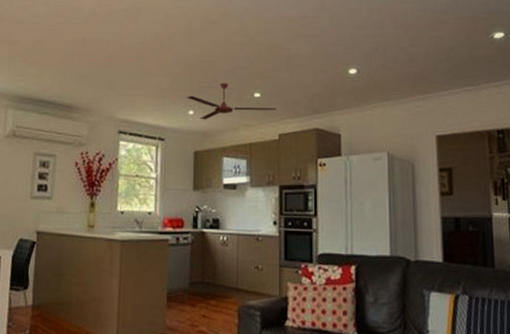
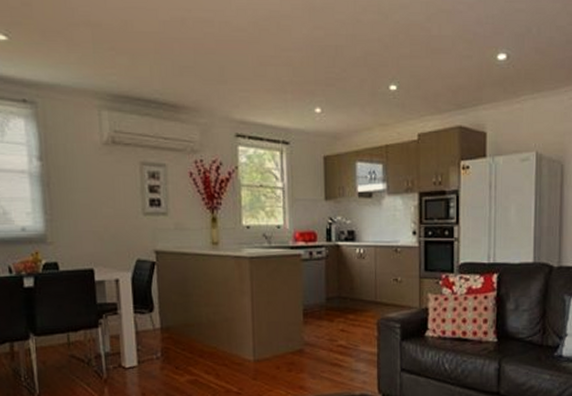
ceiling fan: present [186,82,276,120] -> none [312,73,415,119]

